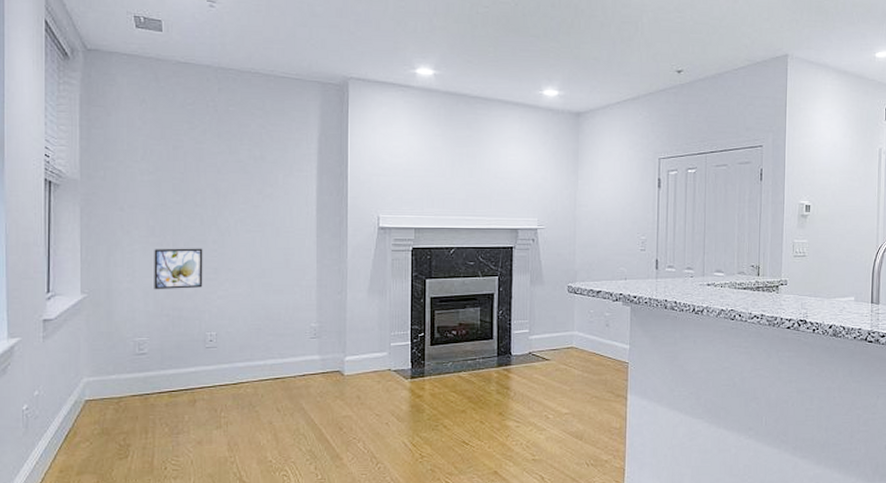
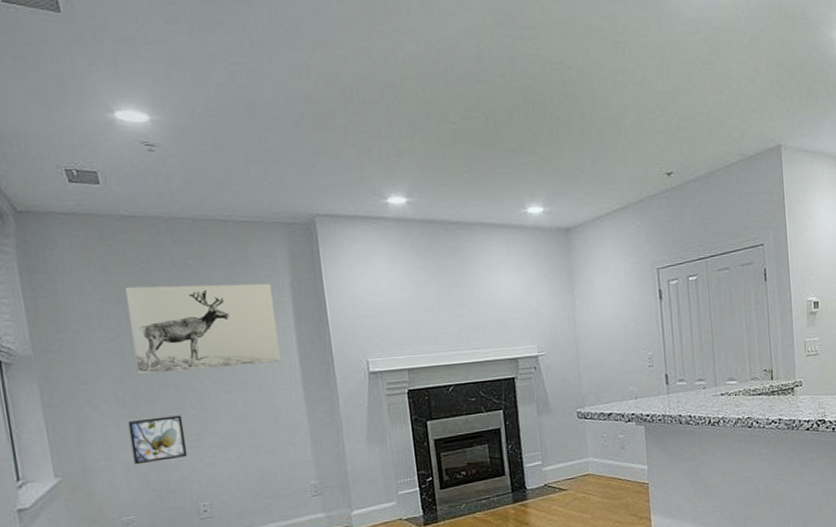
wall art: none [169,126,301,209] -> present [124,283,282,374]

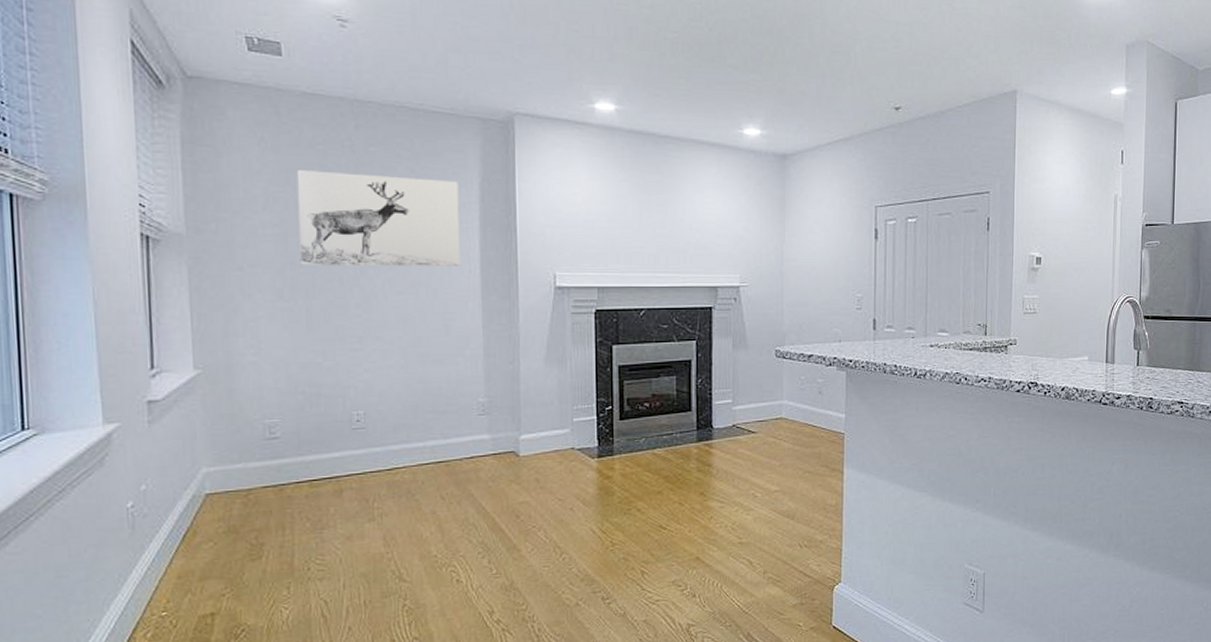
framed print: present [128,415,188,465] -> none [283,314,346,364]

